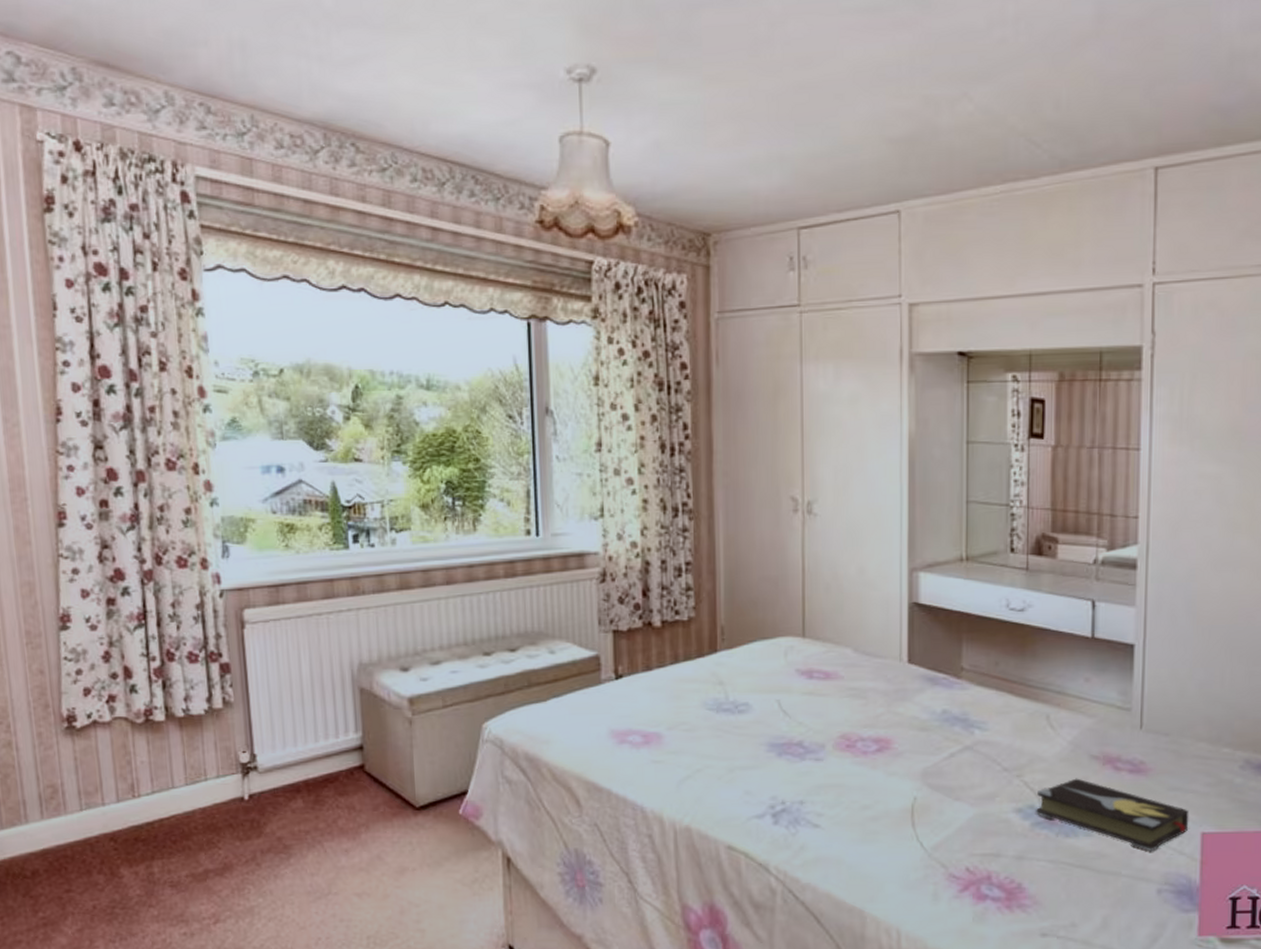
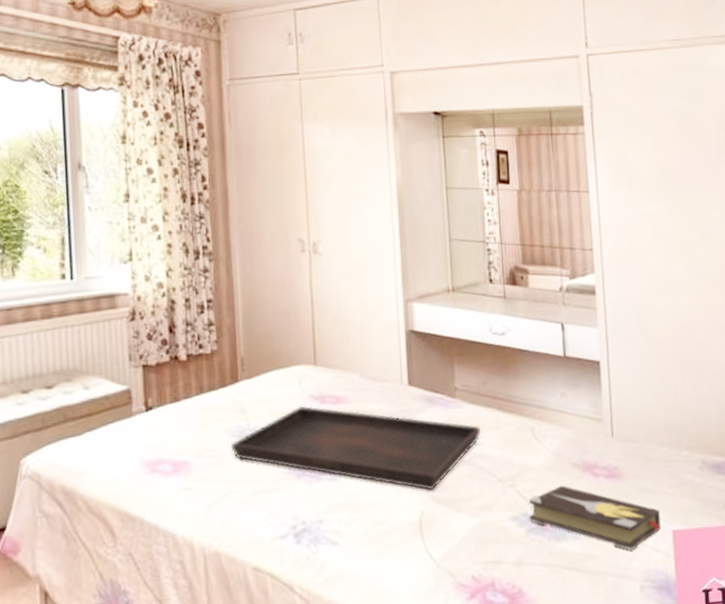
serving tray: none [706,680,987,776] -> present [230,405,481,491]

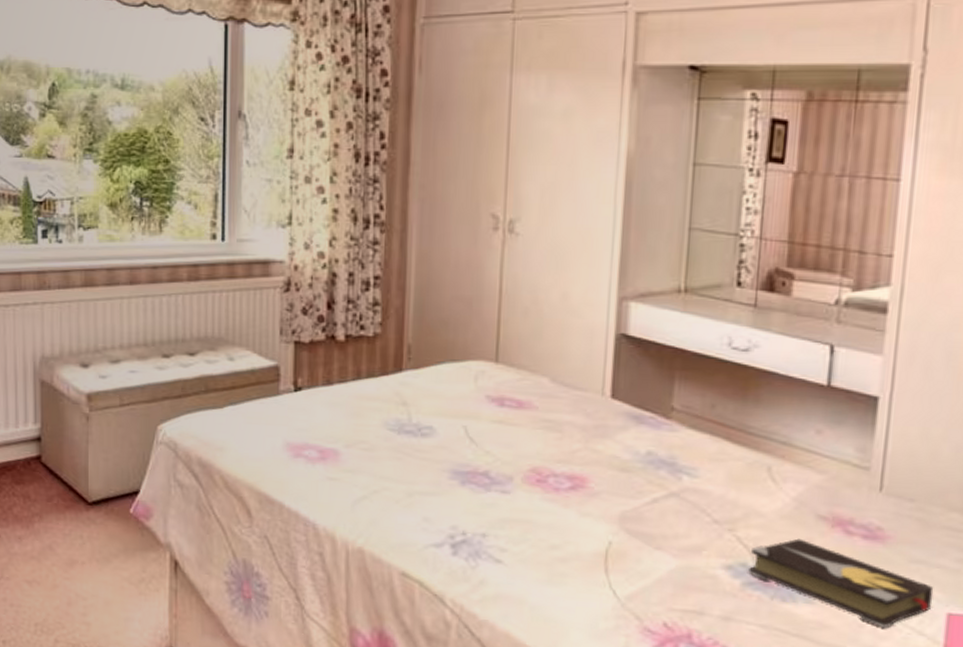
serving tray: present [230,405,481,491] -> none [386,405,698,521]

